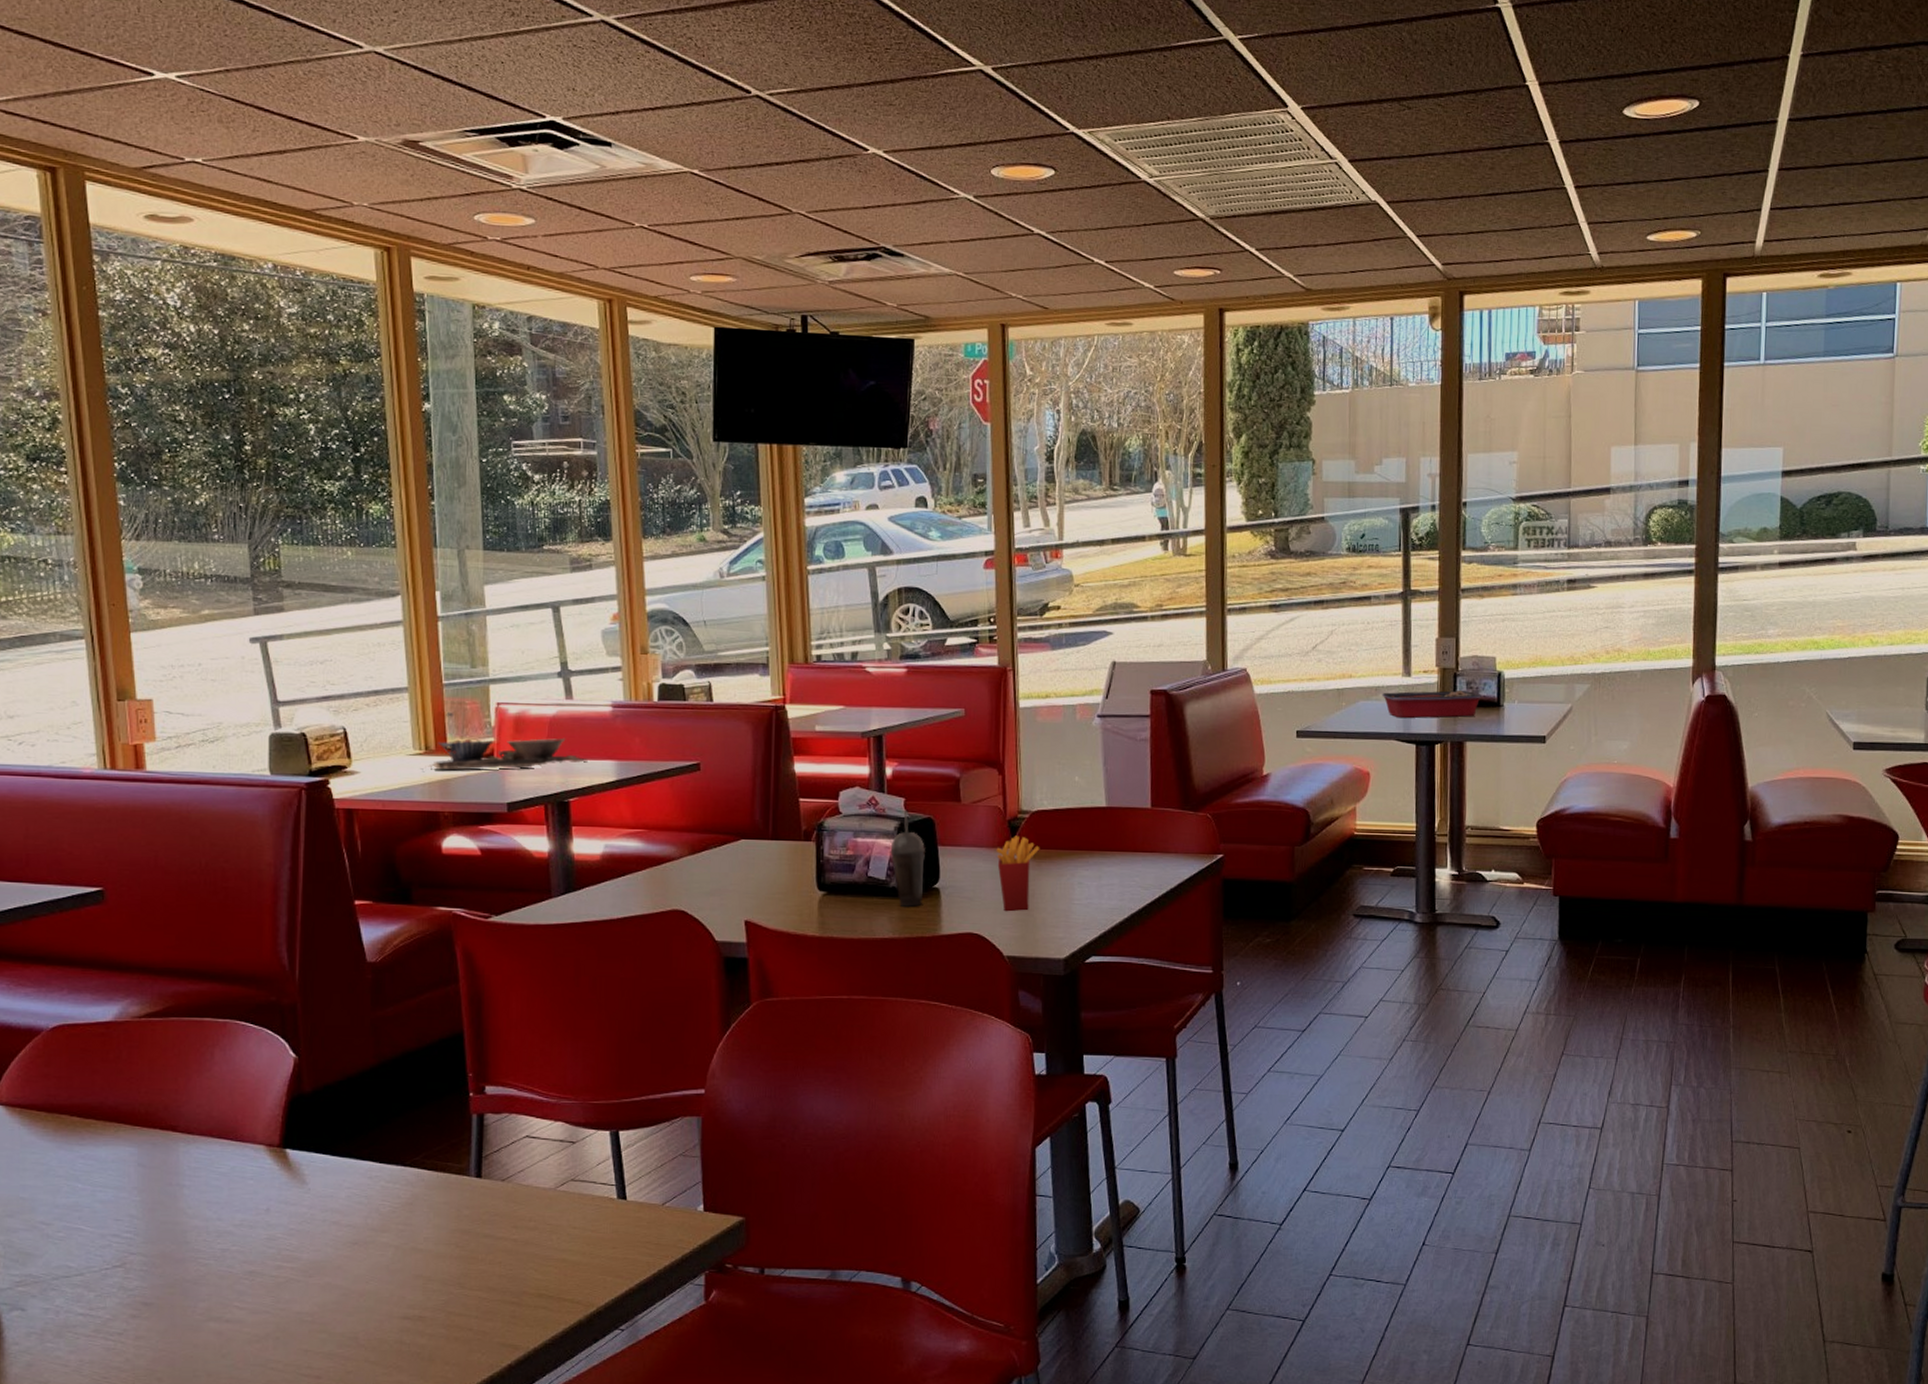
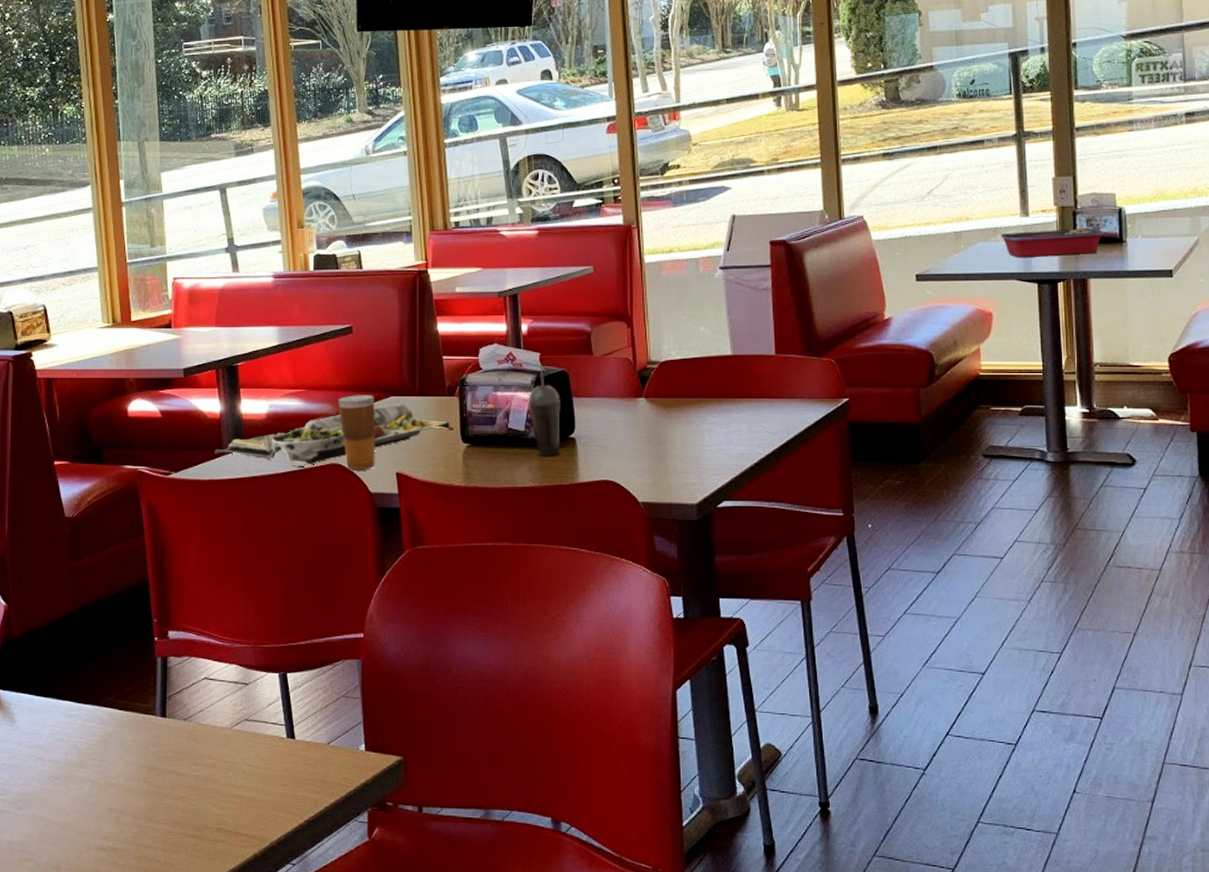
food tray: present [421,713,588,770] -> none [109,289,253,341]
food tray: none [541,848,810,913] -> present [214,404,455,468]
beverage cup: none [682,837,724,919] -> present [338,395,375,472]
french fries: present [996,835,1040,911] -> none [628,385,670,458]

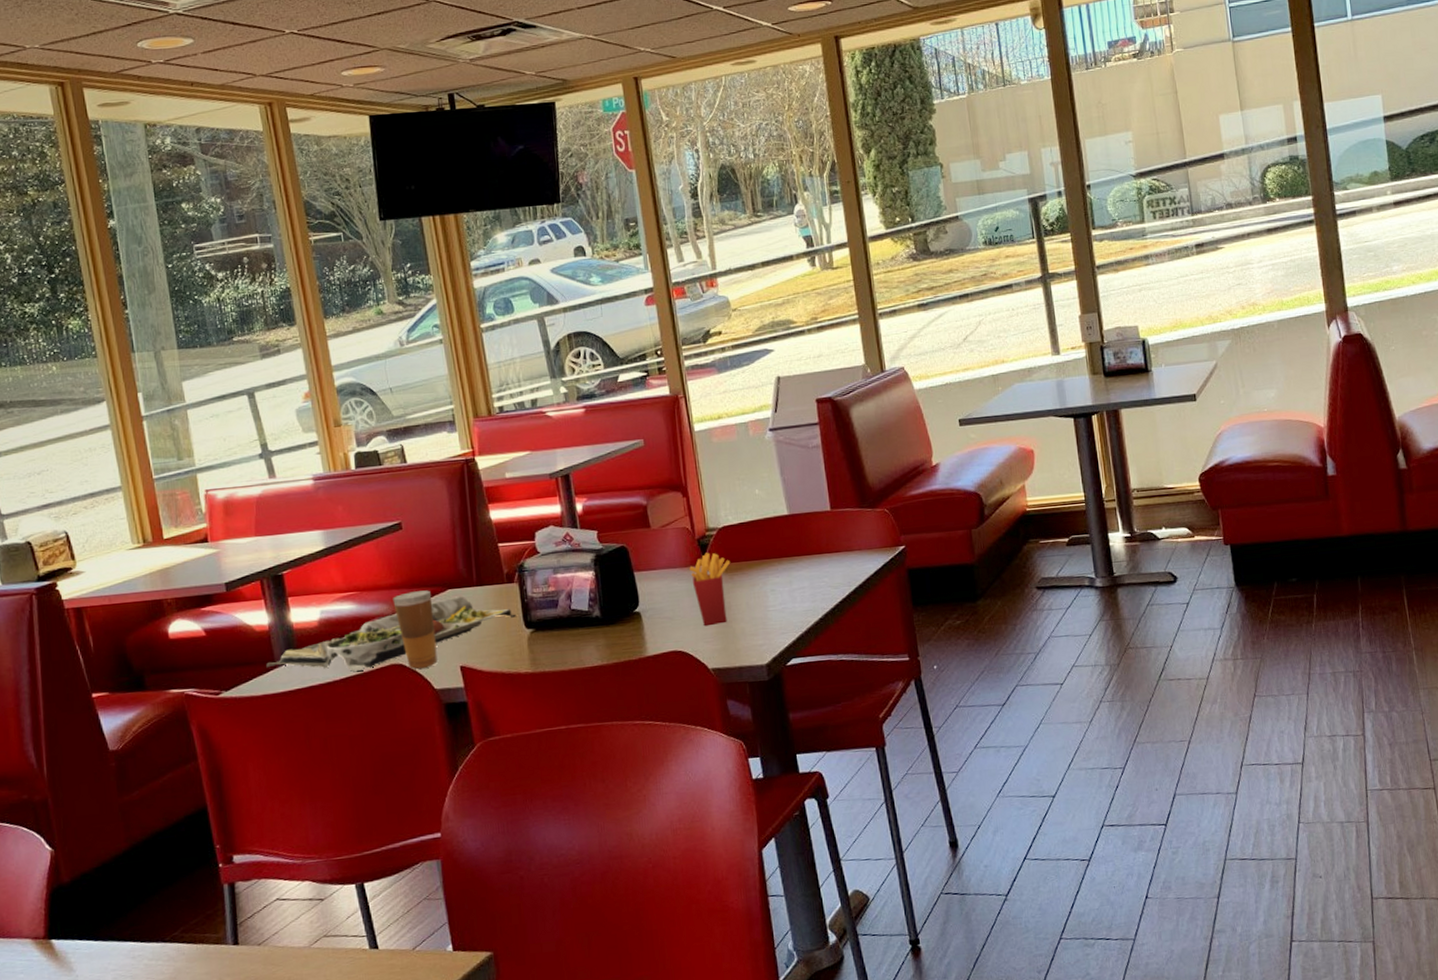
beverage cup: present [528,365,561,458] -> none [589,542,626,635]
french fries: none [628,385,670,458] -> present [689,552,731,626]
tray: present [1000,228,1103,257] -> none [1035,361,1129,395]

